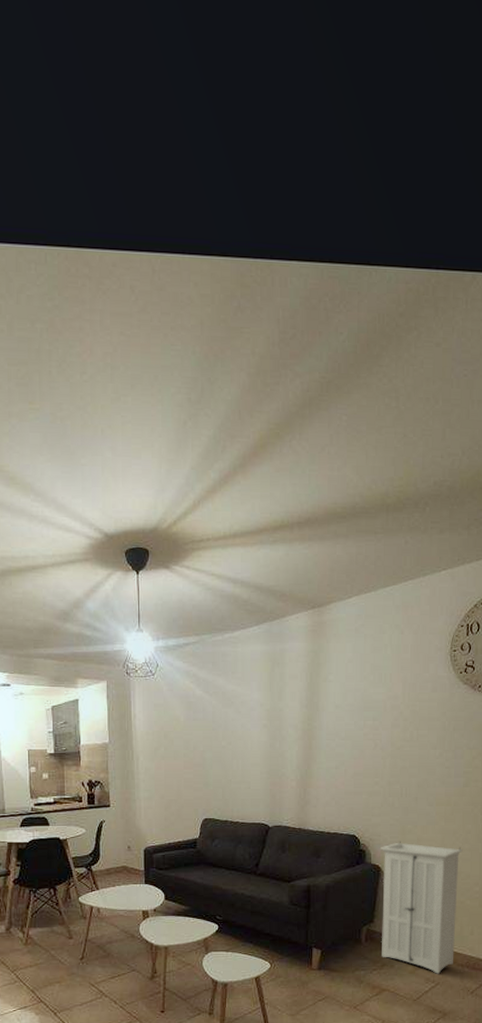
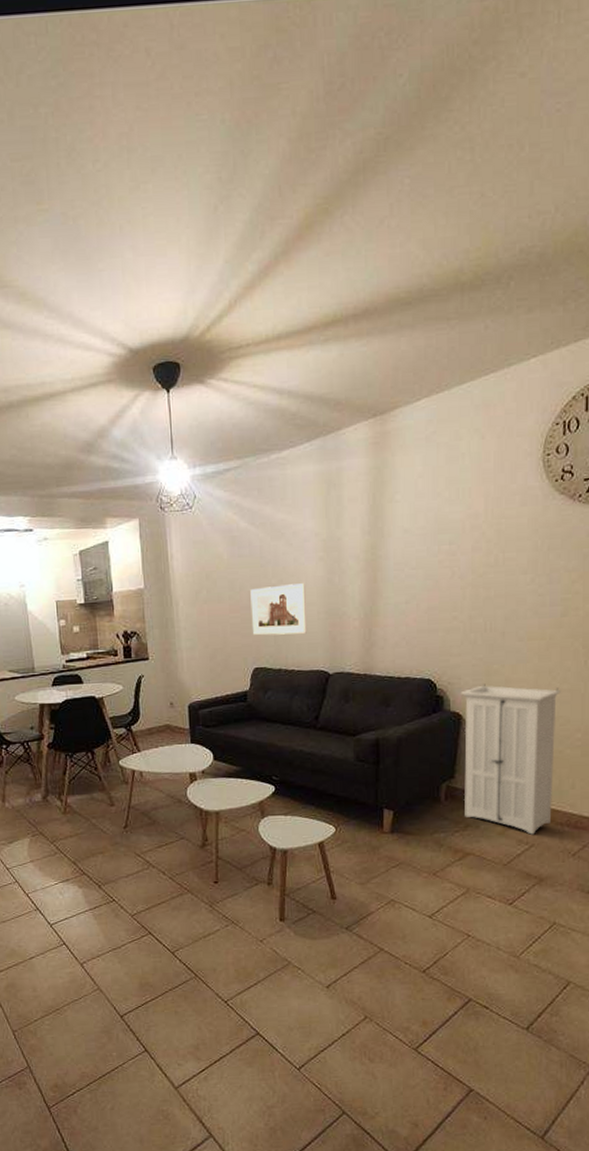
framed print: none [203,747,252,790] -> present [250,583,308,636]

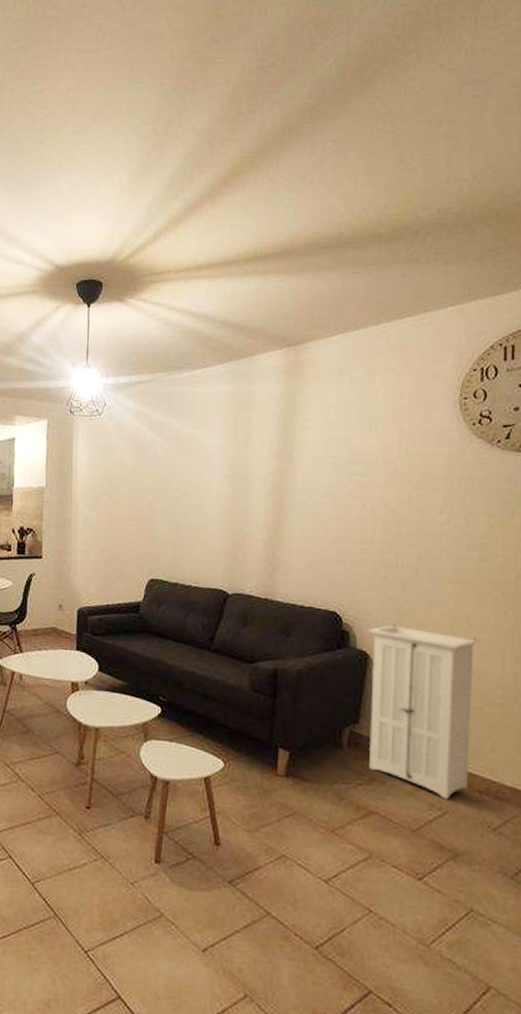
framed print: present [250,583,308,636] -> none [151,498,209,549]

